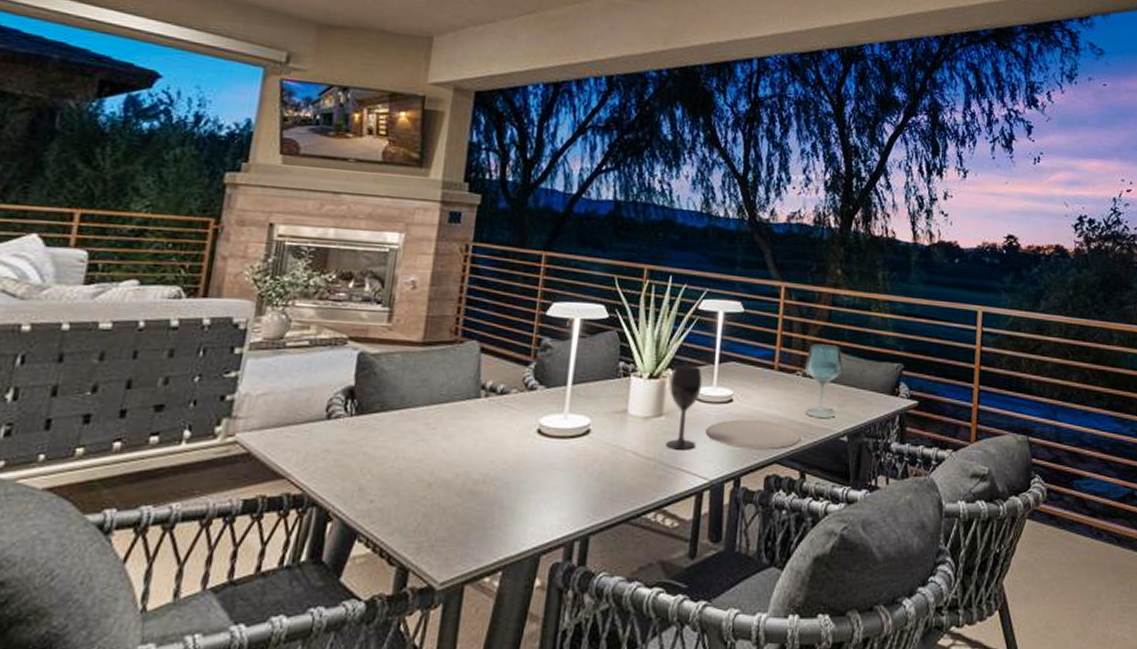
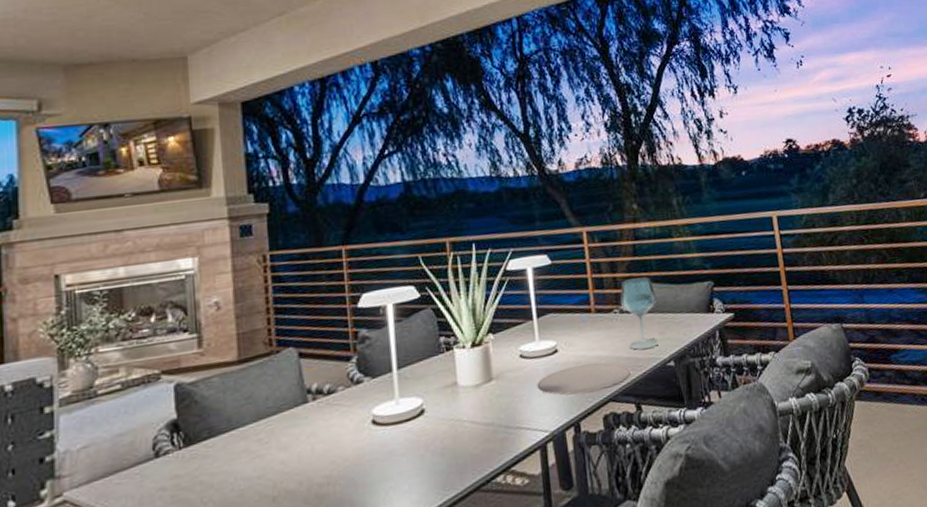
wine glass: present [666,365,703,450] -> none [493,325,530,411]

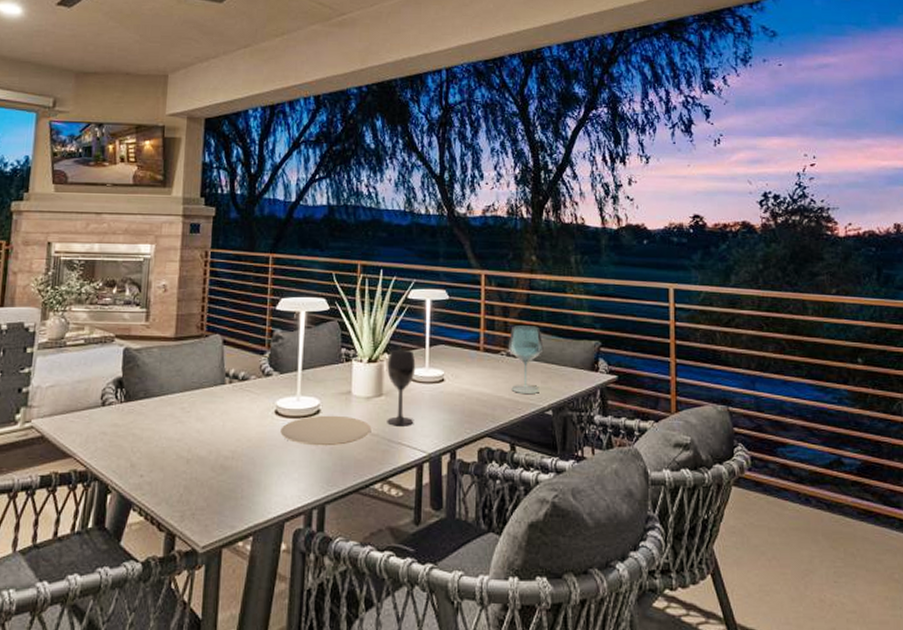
plate: none [381,410,485,452] -> present [280,415,372,446]
wine glass: none [493,325,530,411] -> present [387,349,416,426]
plate: present [537,362,631,396] -> none [421,397,510,425]

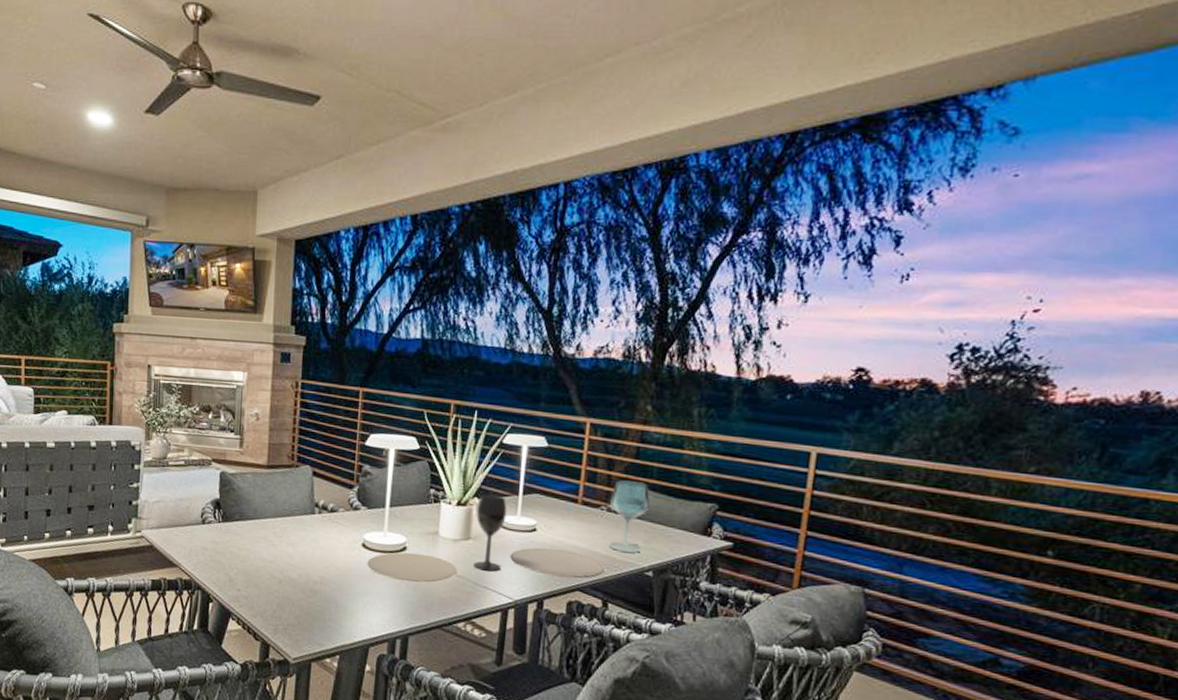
plate: none [421,397,510,425] -> present [510,547,605,579]

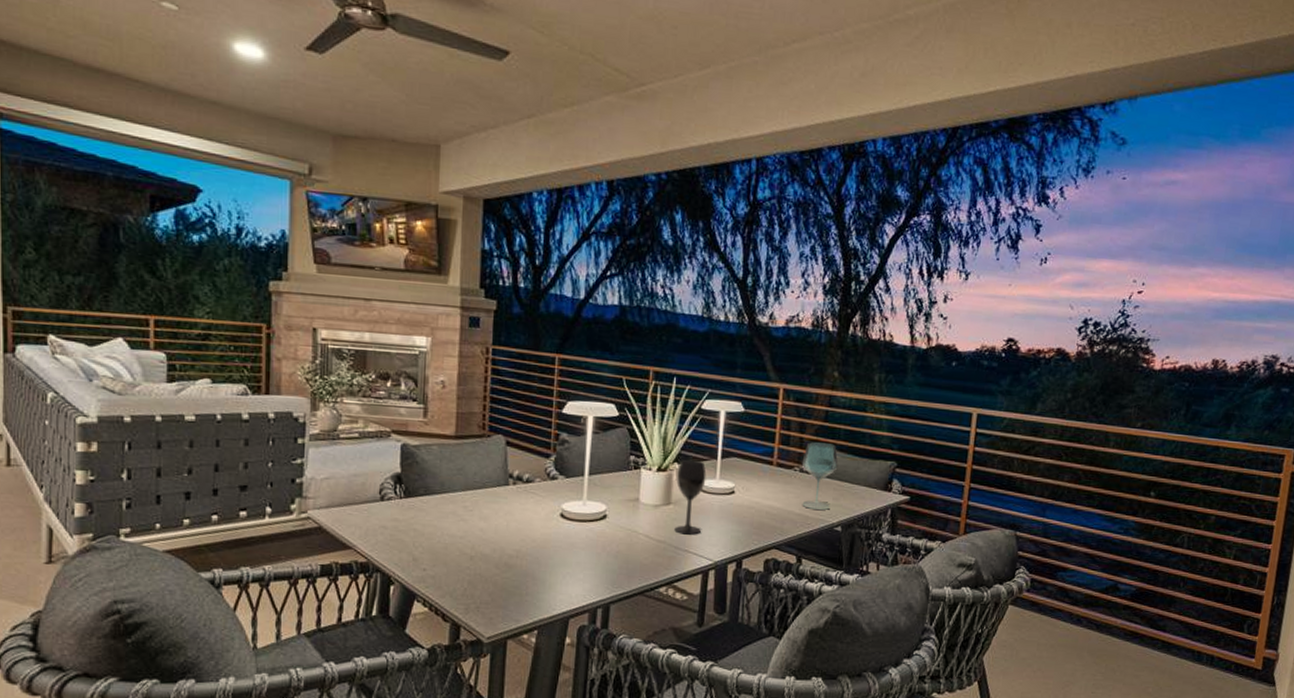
plate: present [367,552,458,583] -> none [566,520,659,550]
plate: present [510,547,605,579] -> none [710,509,799,537]

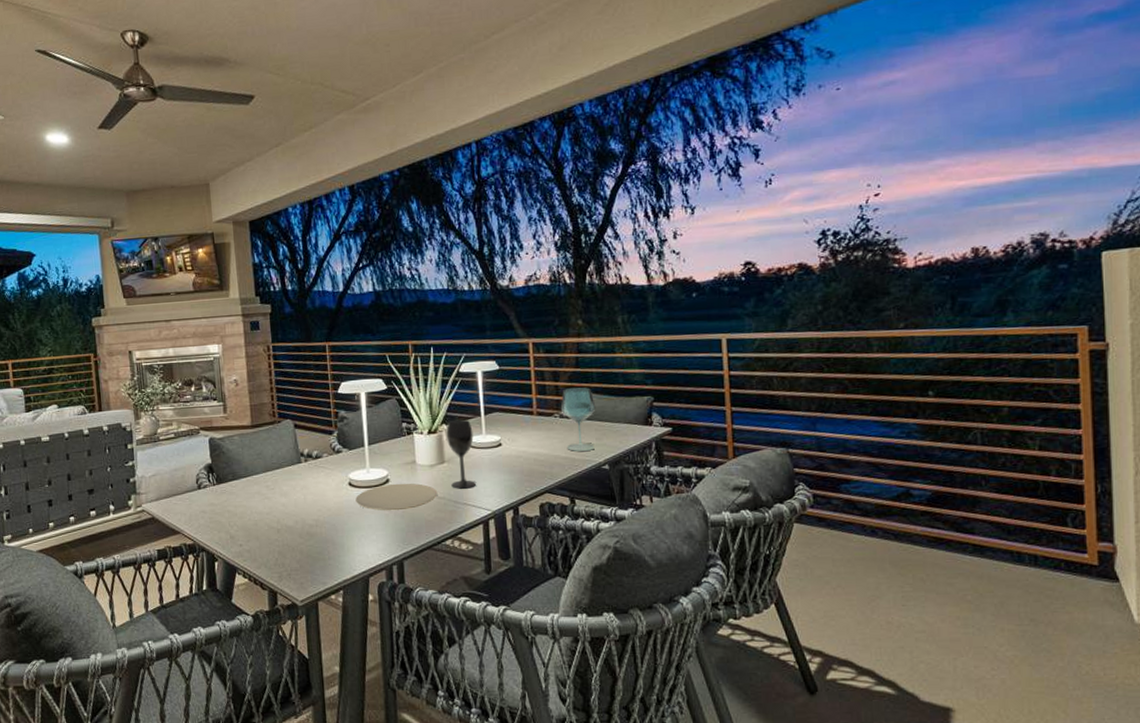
plate: none [566,520,659,550] -> present [355,483,438,511]

